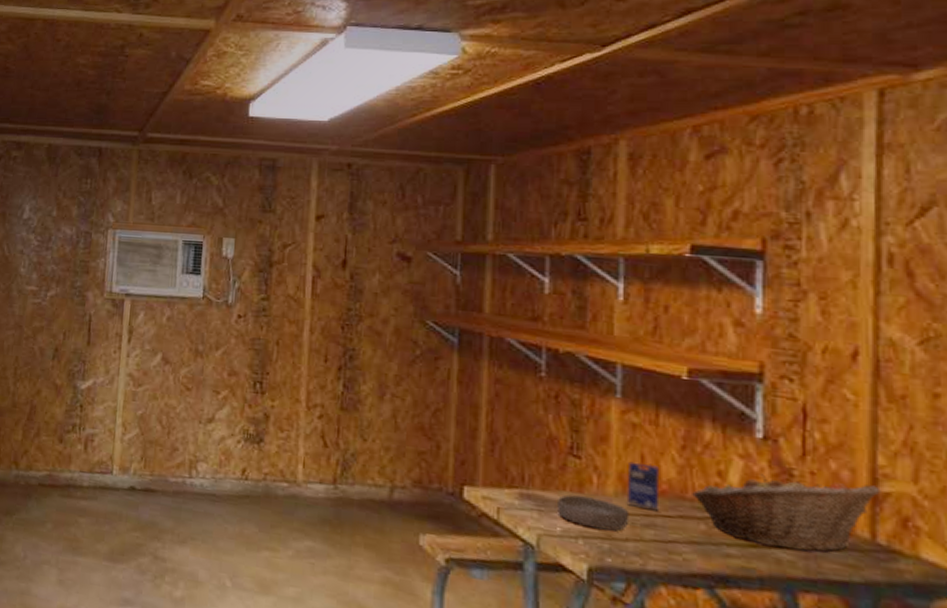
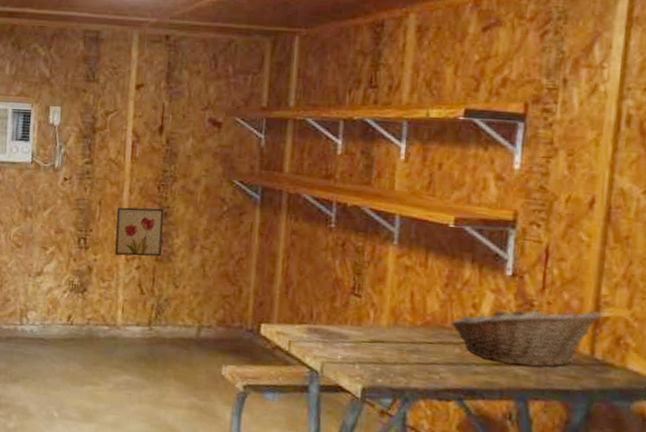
wall art: none [294,348,349,405] -> present [115,207,164,257]
bowl: present [557,494,630,531] -> none [339,328,399,357]
small box: present [626,461,660,512] -> none [396,298,426,339]

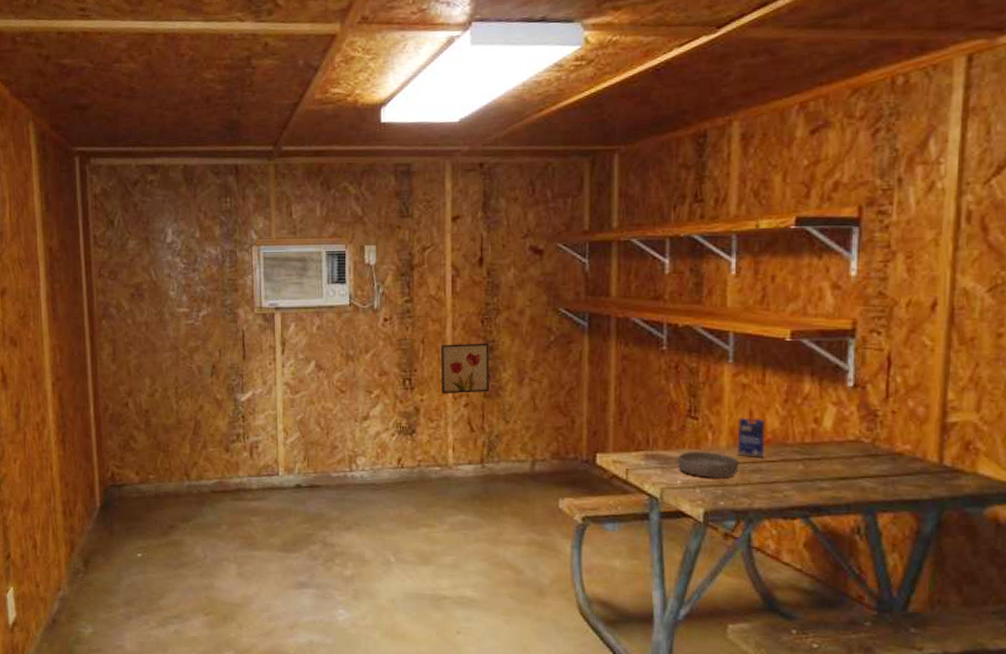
bowl: none [339,328,399,357] -> present [678,451,739,478]
small box: none [396,298,426,339] -> present [737,417,766,458]
fruit basket: present [451,305,602,367] -> none [792,417,949,478]

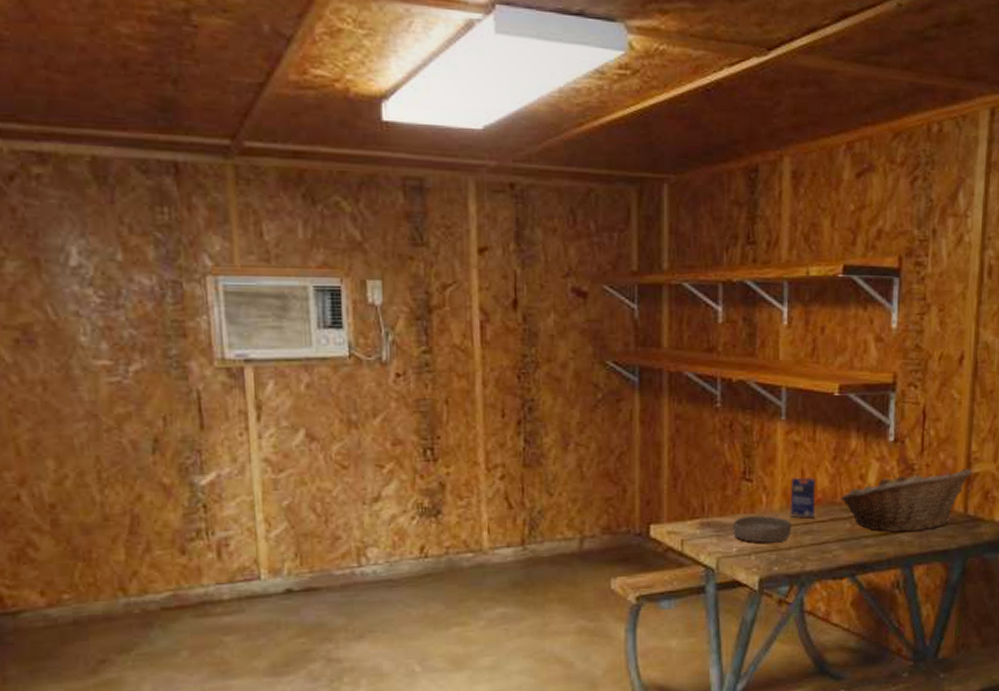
wall art: present [440,343,489,394] -> none [469,402,529,466]
fruit basket: none [792,417,949,478] -> present [840,469,973,532]

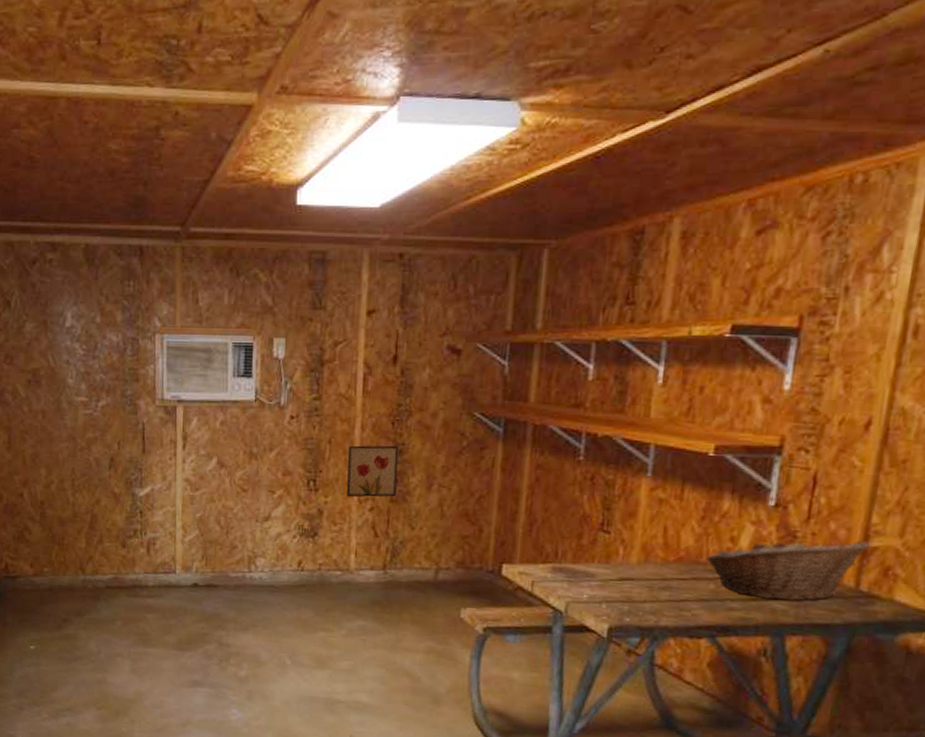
wall art: none [469,402,529,466] -> present [346,445,399,498]
bowl: present [733,516,792,543] -> none [585,566,649,595]
small box: present [790,477,816,519] -> none [647,533,680,575]

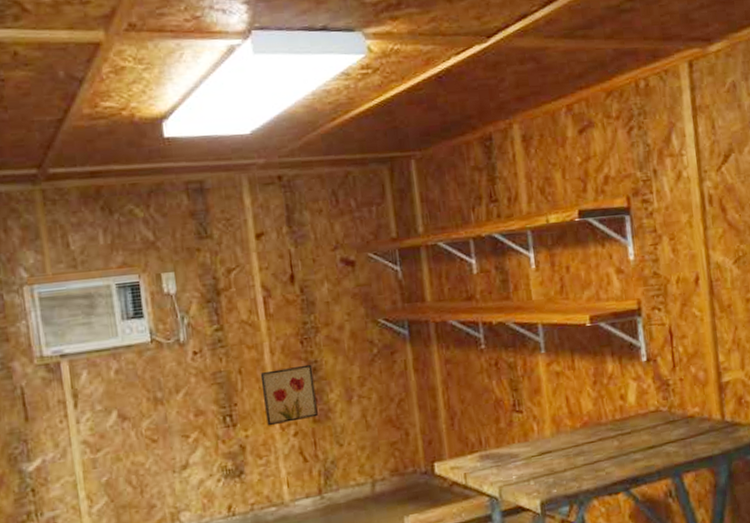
fruit basket: present [706,537,871,601] -> none [605,378,724,446]

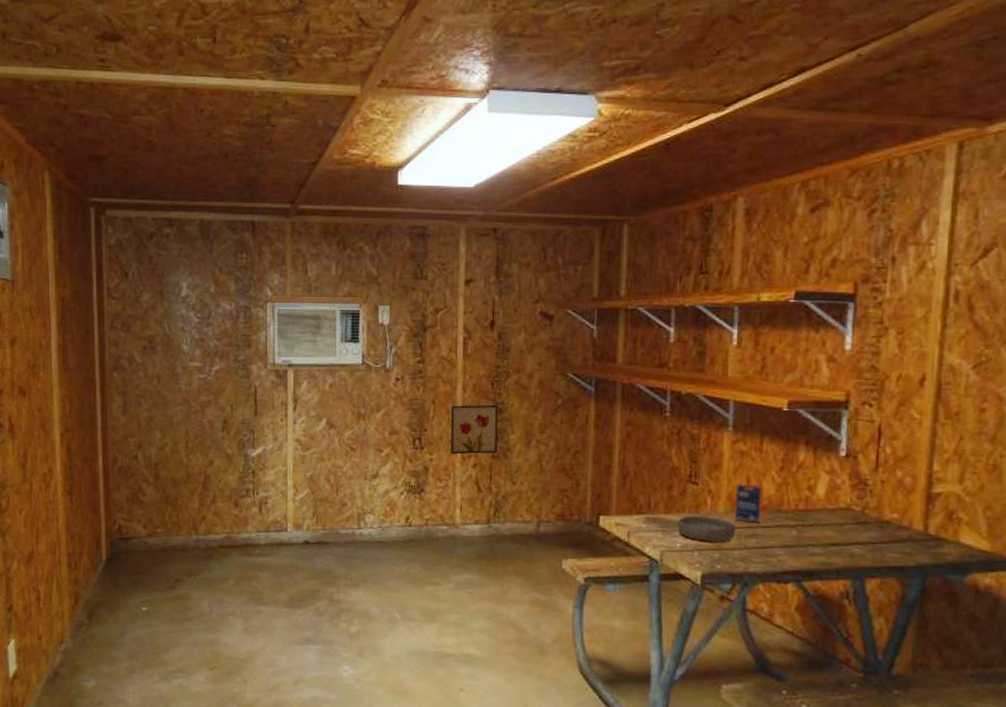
bowl: none [510,442,565,469] -> present [678,516,736,543]
small box: none [557,402,585,442] -> present [734,484,762,523]

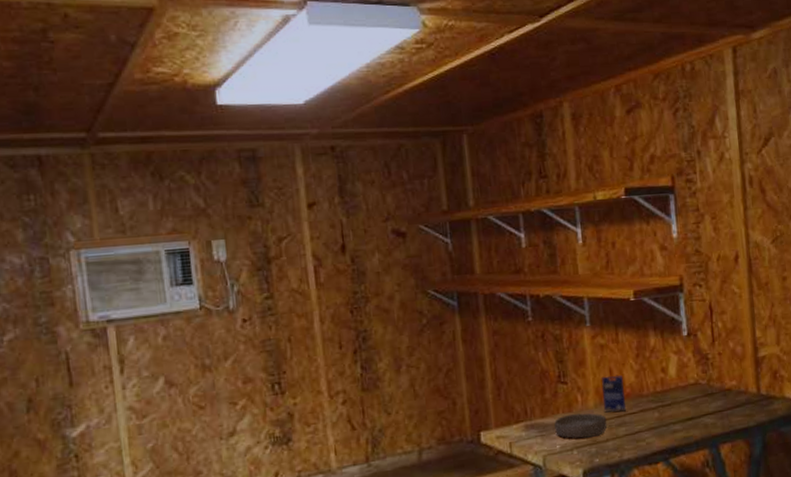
wall art: present [450,404,499,455] -> none [309,333,367,395]

